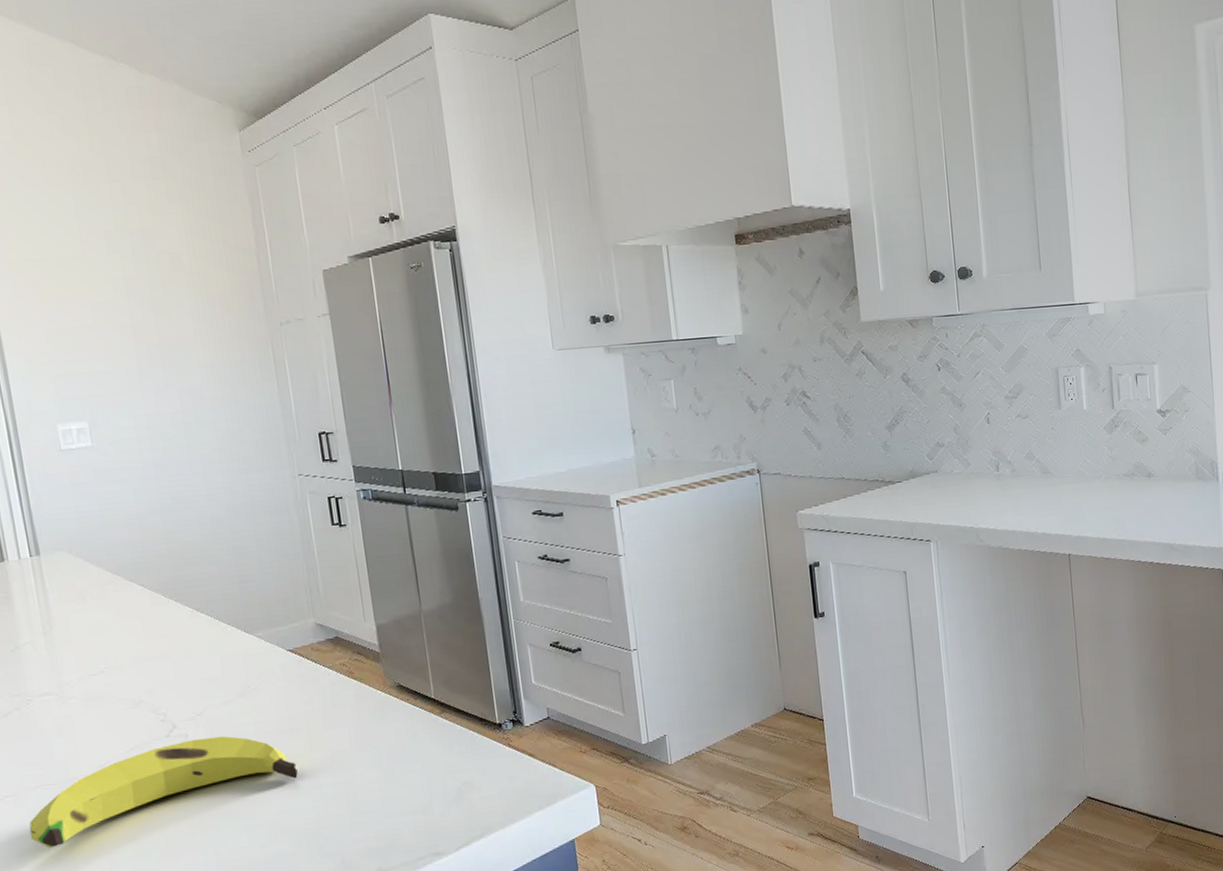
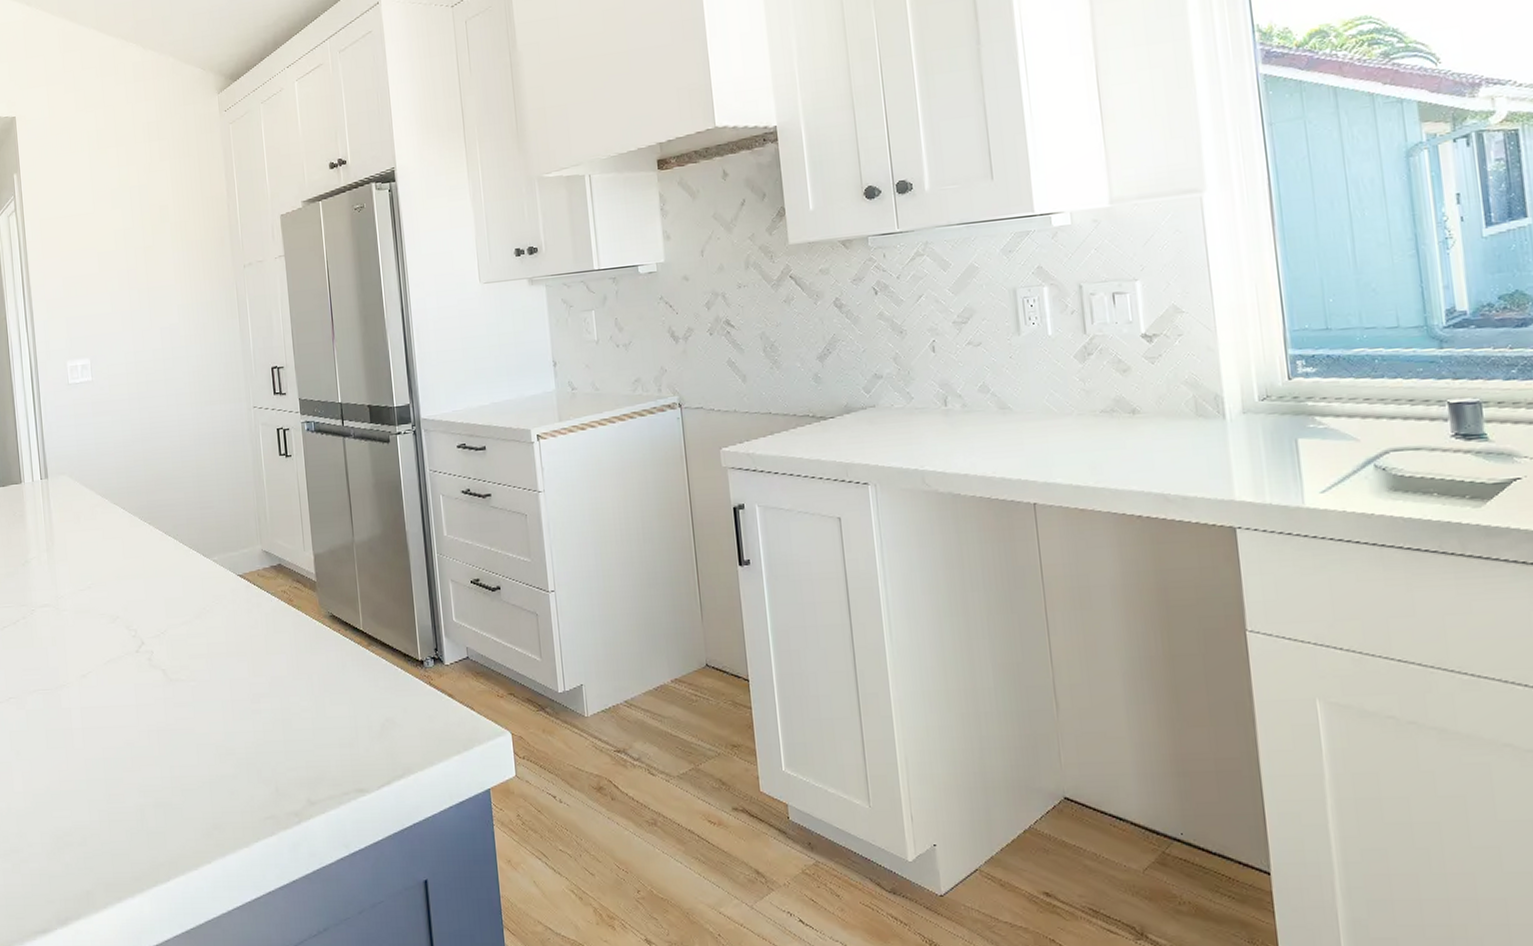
banana: present [29,736,298,849] -> none [26,655,242,750]

